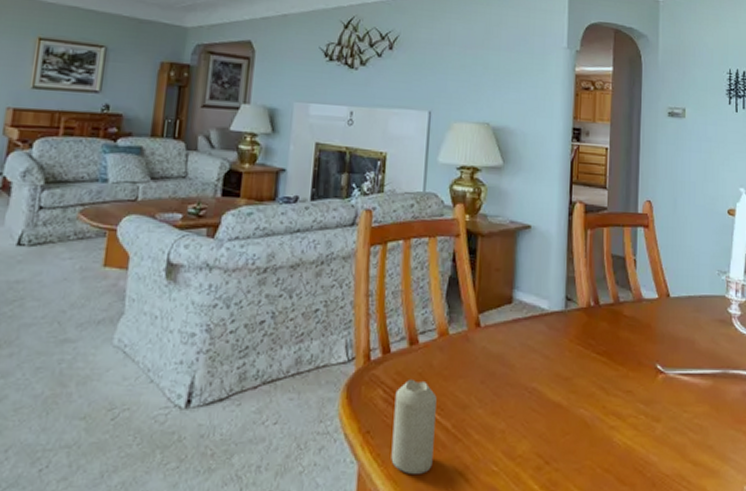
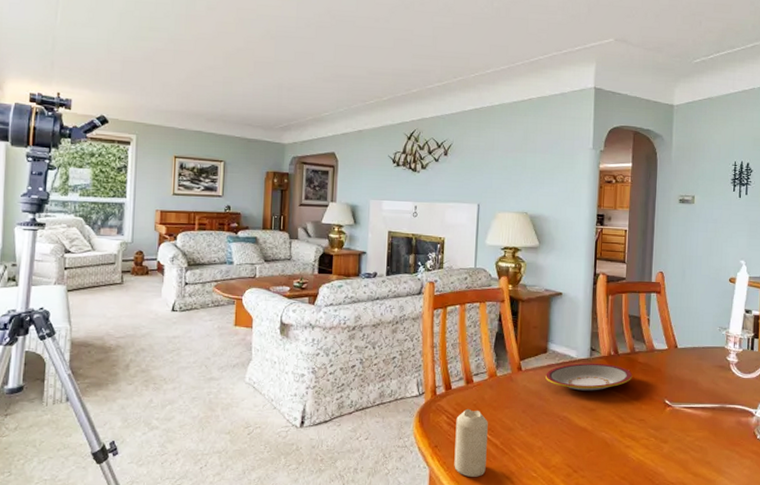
plate: none [510,316,617,354] -> present [546,362,633,391]

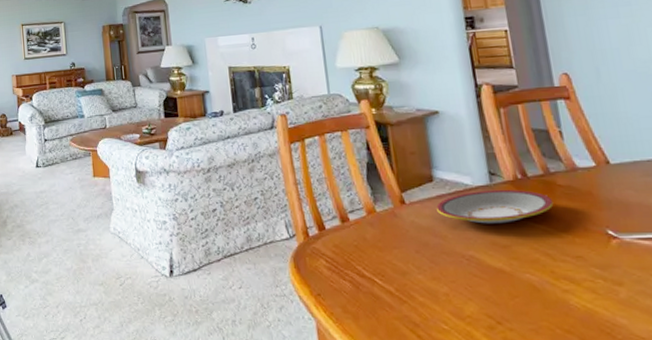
candle: present [454,408,488,477] -> none [337,250,383,330]

